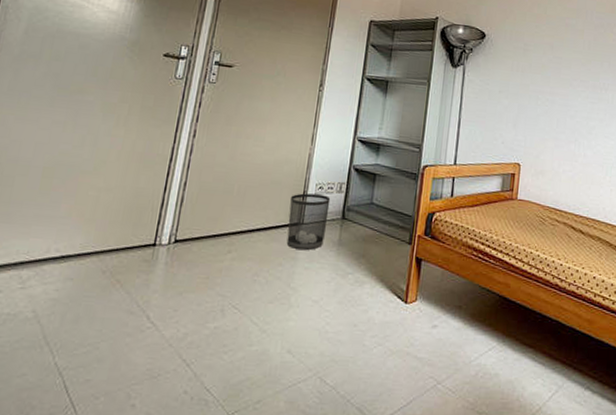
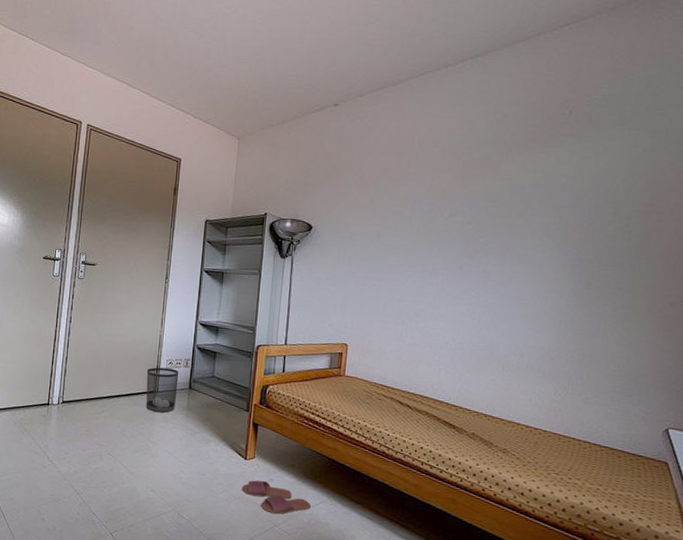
slippers: none [400,327,479,368] -> present [241,480,311,514]

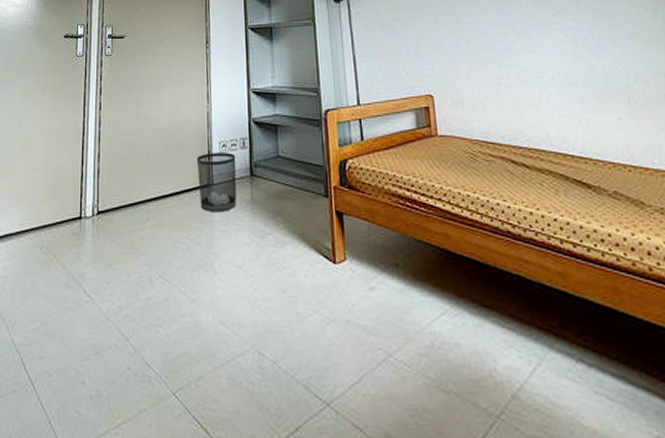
slippers: present [241,480,311,514] -> none [335,290,431,337]

